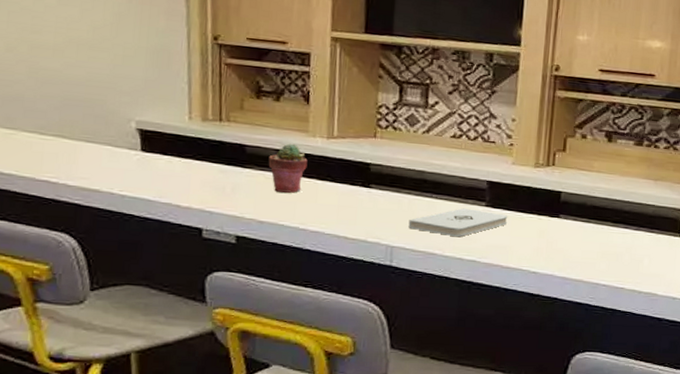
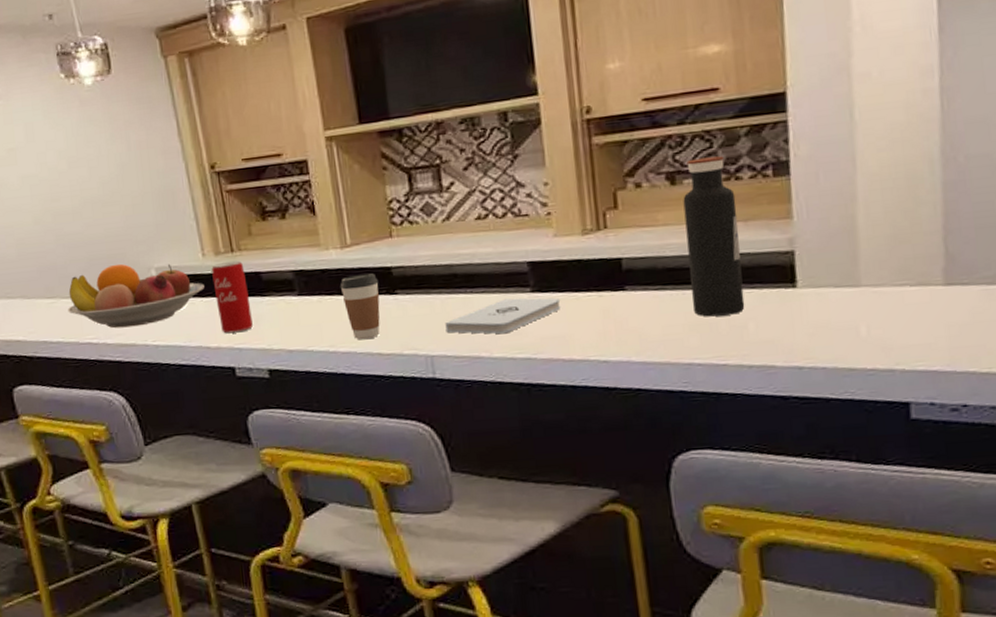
fruit bowl: none [28,109,185,174] -> present [68,263,204,329]
beverage can: none [195,128,230,197] -> present [211,260,254,334]
potted succulent: present [268,143,308,193] -> none [285,261,326,316]
coffee cup: none [320,164,357,223] -> present [340,273,380,340]
water bottle: none [607,125,652,251] -> present [683,156,745,317]

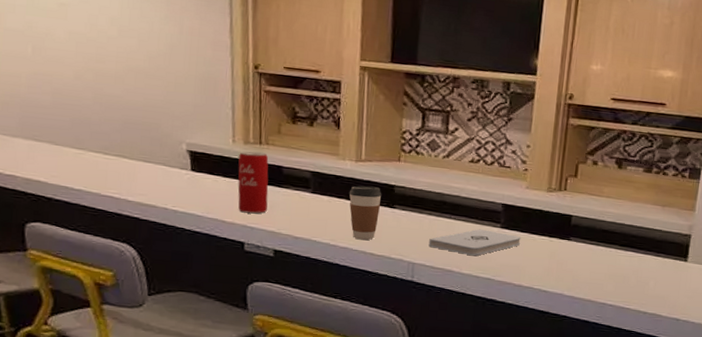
fruit bowl: present [68,263,204,329] -> none [94,131,230,191]
water bottle: present [683,156,745,317] -> none [615,152,661,273]

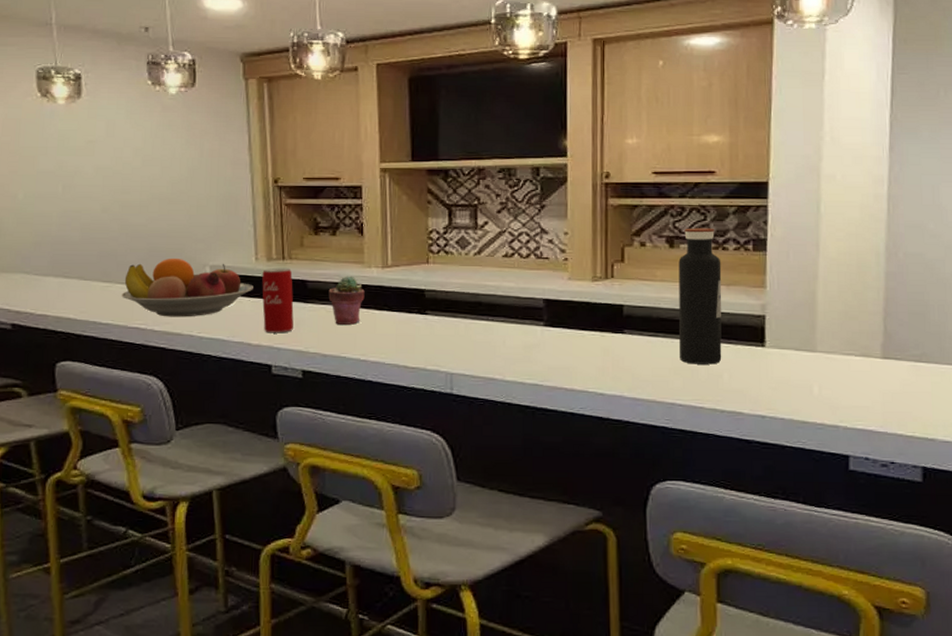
fruit bowl: none [94,131,230,191] -> present [121,258,253,317]
potted succulent: none [302,165,338,212] -> present [328,276,365,325]
coffee cup: present [348,185,382,240] -> none [377,293,412,352]
notepad: present [428,229,521,256] -> none [466,329,569,359]
water bottle: none [615,152,661,273] -> present [678,228,722,365]

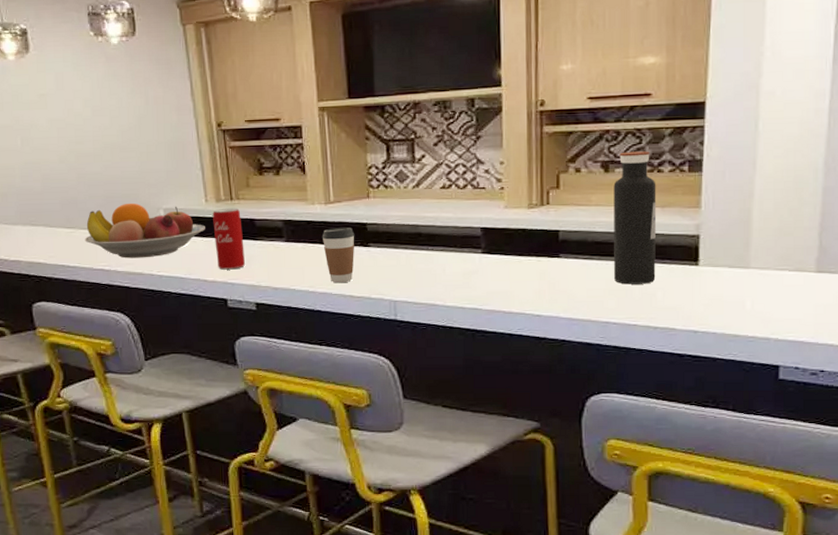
potted succulent: present [328,276,365,325] -> none [275,213,310,259]
coffee cup: none [377,293,412,352] -> present [322,228,355,283]

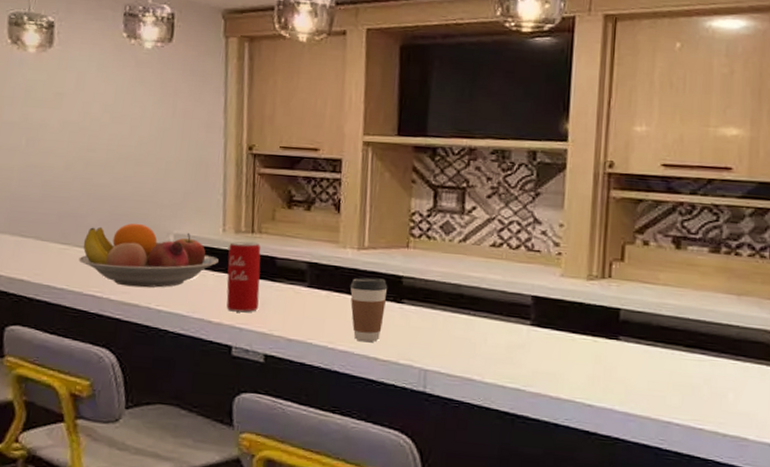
water bottle: present [613,151,657,285] -> none [680,228,733,382]

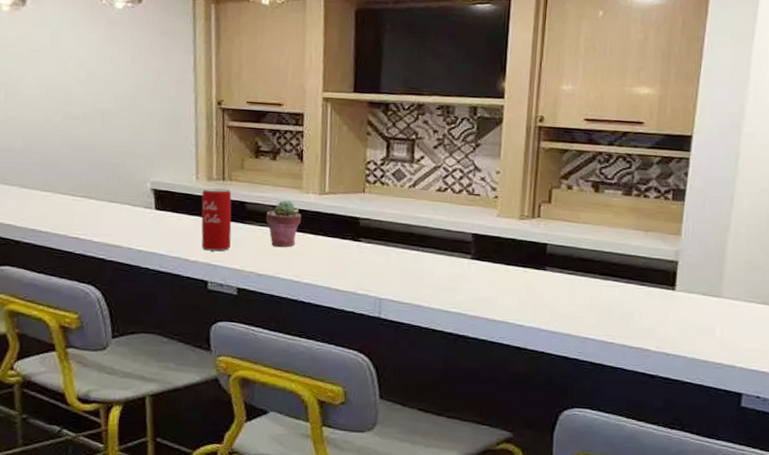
fruit bowl: present [78,223,219,288] -> none [61,171,193,231]
potted succulent: none [297,255,338,309] -> present [266,200,302,247]
coffee cup: present [349,277,388,343] -> none [312,219,347,276]

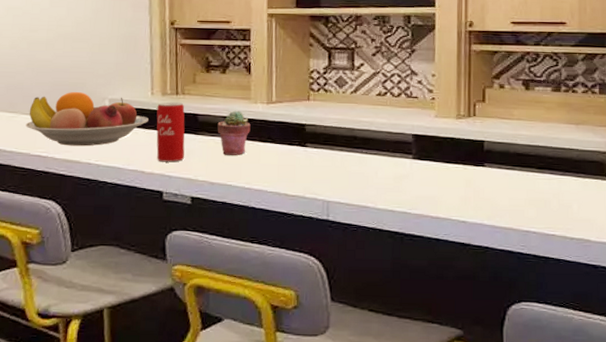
fruit bowl: none [61,171,193,231] -> present [25,91,149,146]

